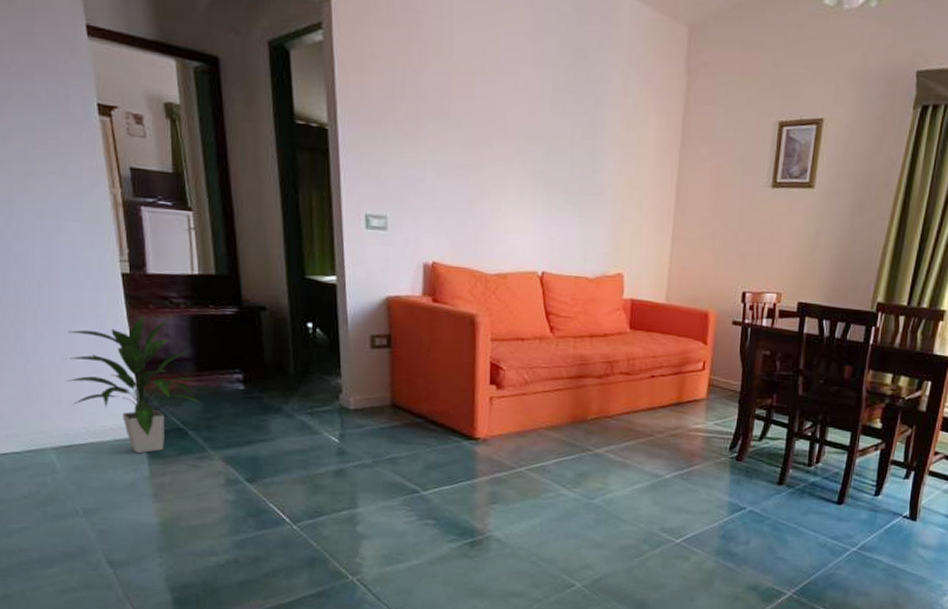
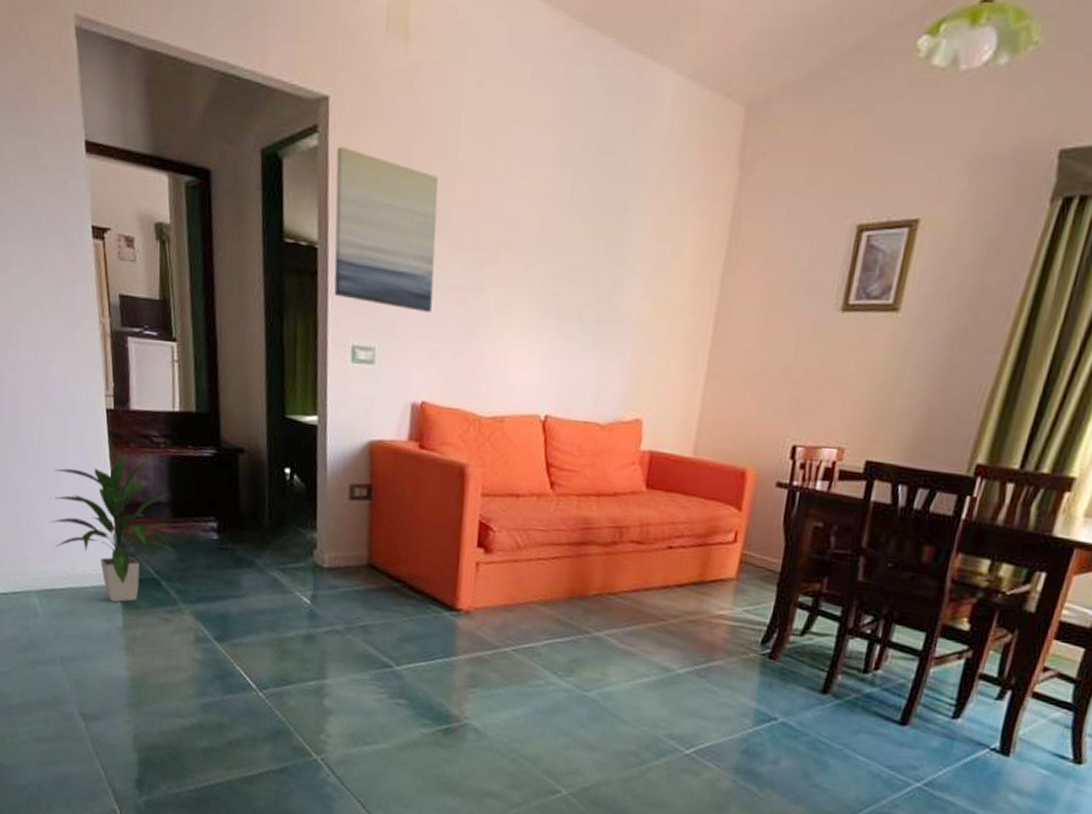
wall art: none [341,42,438,186] -> present [334,146,438,312]

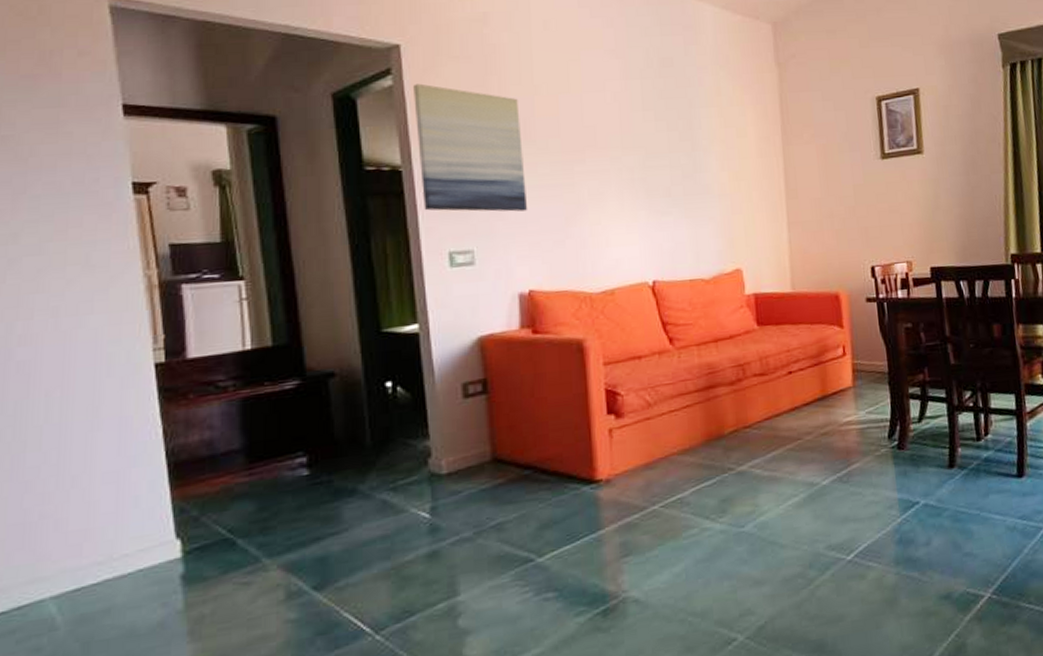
indoor plant: present [50,453,174,603] -> none [75,403,252,582]

